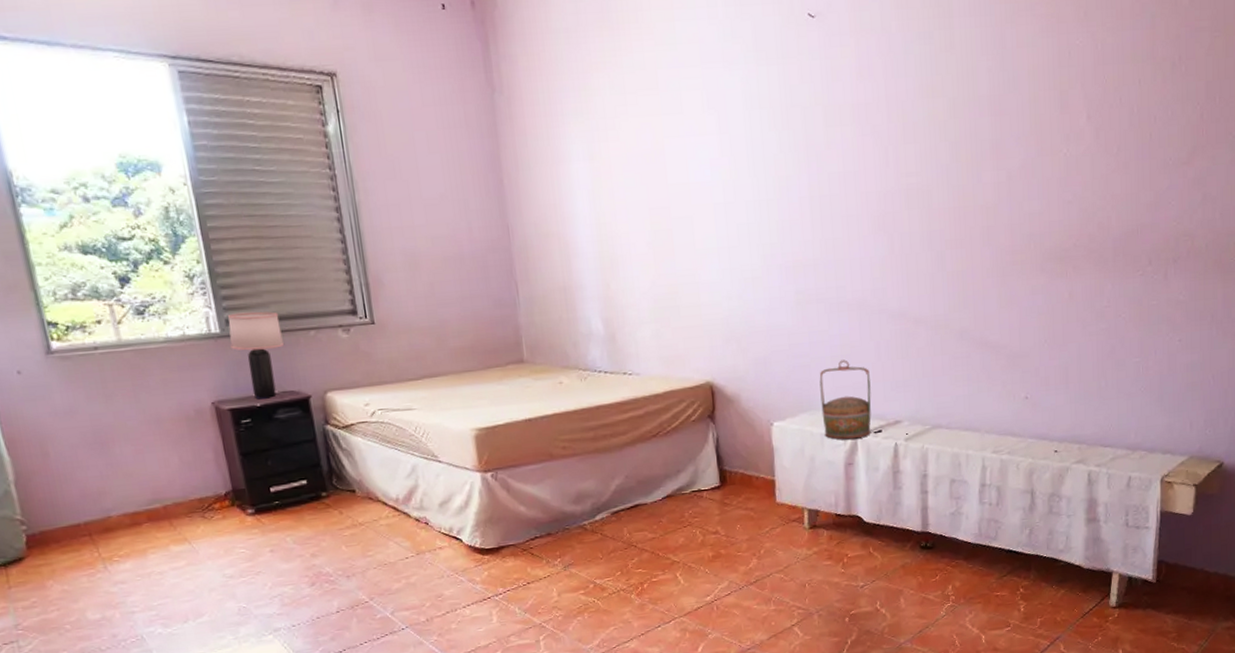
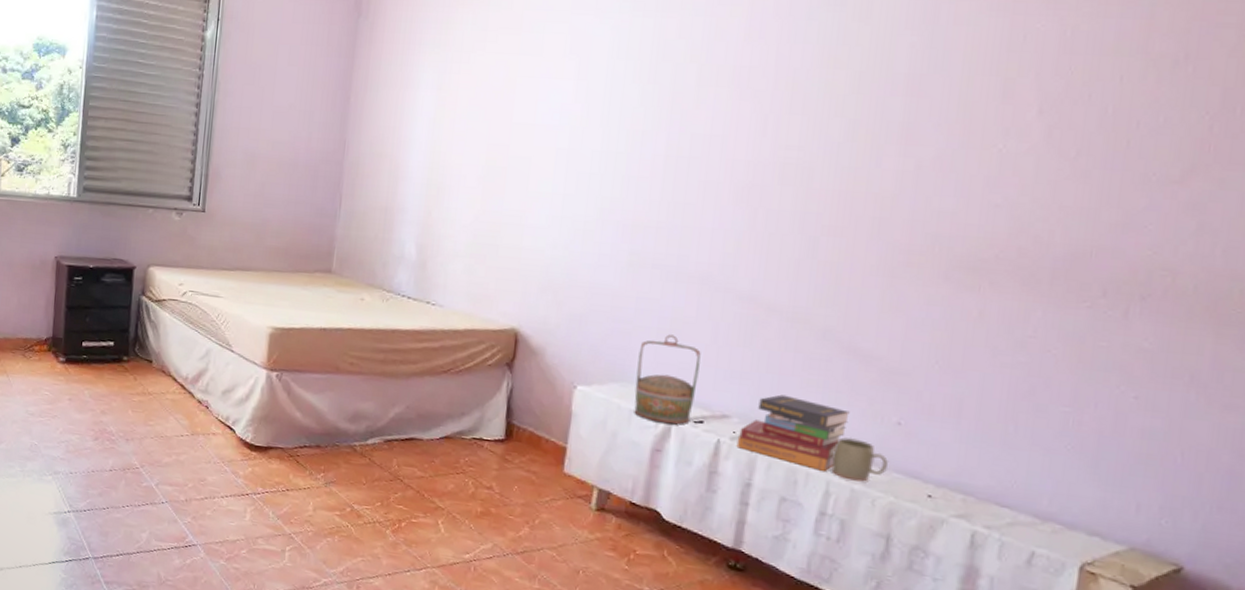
table lamp: present [227,311,285,400] -> none [82,182,127,263]
books: none [910,393,990,451] -> present [736,394,850,471]
mug: none [983,417,1024,452] -> present [831,437,889,481]

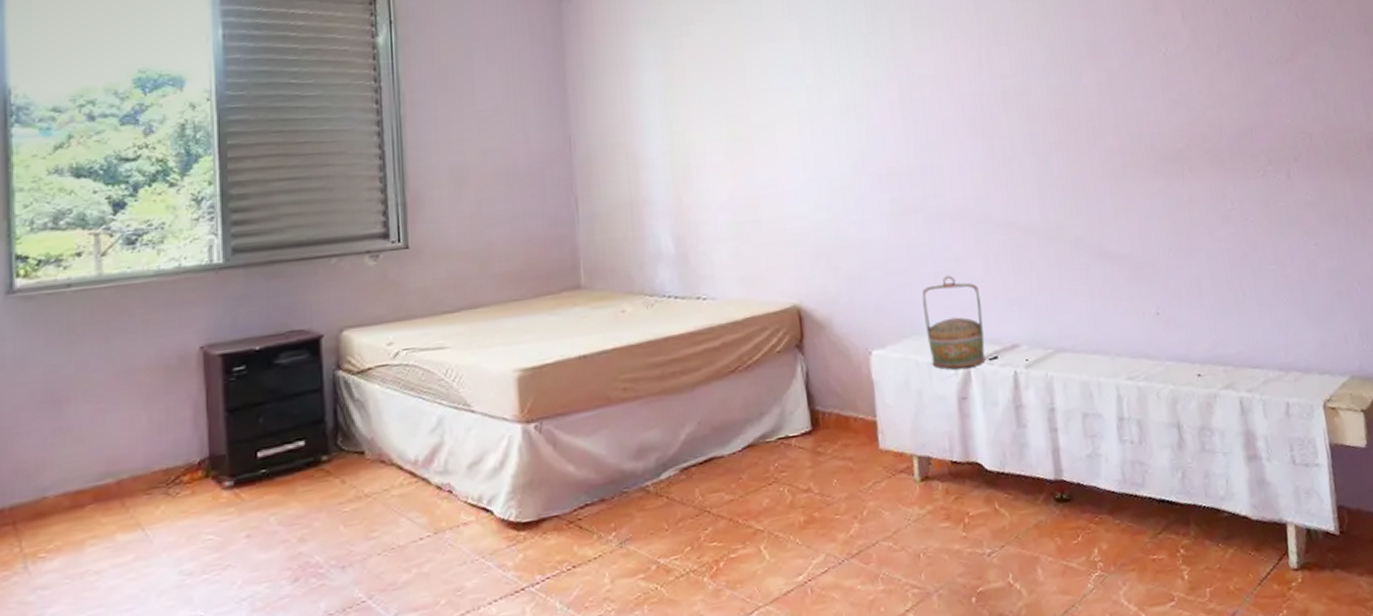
books: present [736,394,850,471] -> none [1031,310,1118,378]
mug: present [831,437,889,481] -> none [1113,337,1160,379]

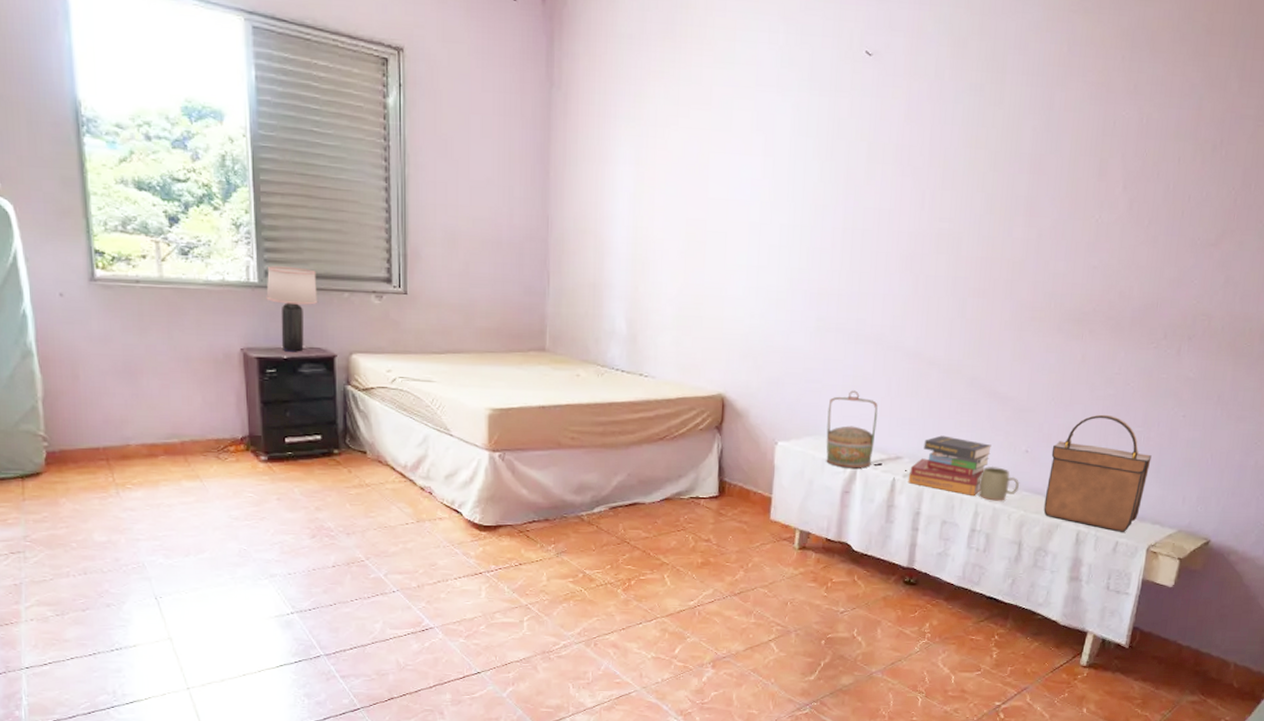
table lamp: none [233,237,299,342] -> present [266,266,318,352]
books: none [1031,310,1118,378] -> present [908,435,992,496]
mug: none [1113,337,1160,379] -> present [979,466,1020,501]
handbag: none [1184,256,1302,391] -> present [1043,414,1152,532]

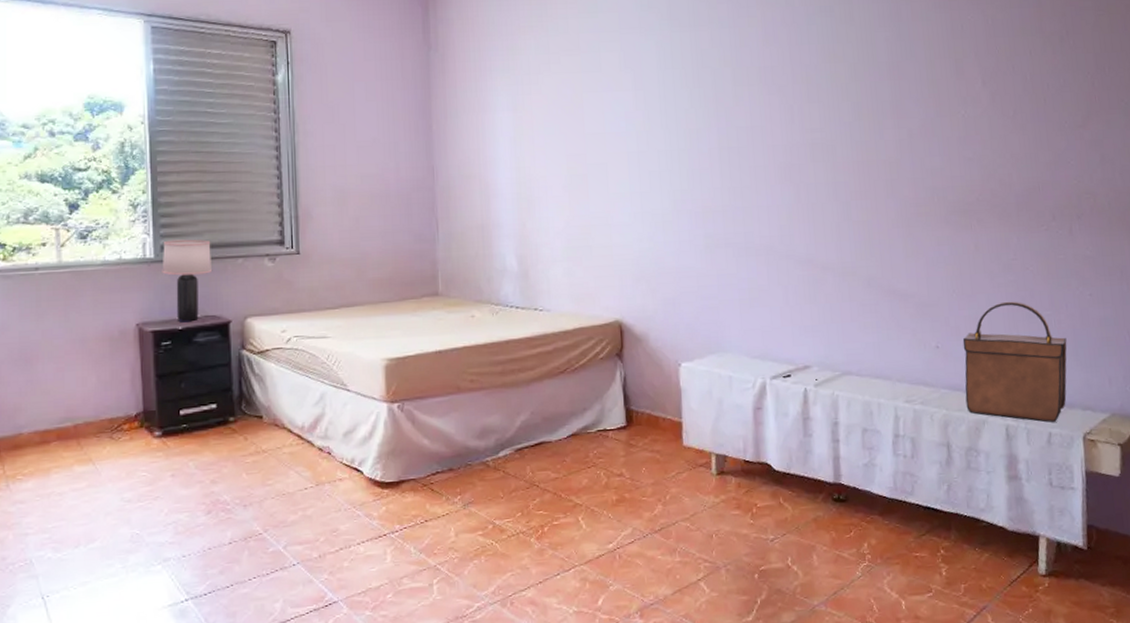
decorative basket: present [826,390,878,468] -> none [727,303,780,384]
books: present [908,435,992,496] -> none [820,339,901,399]
mug: present [979,466,1020,501] -> none [894,365,937,402]

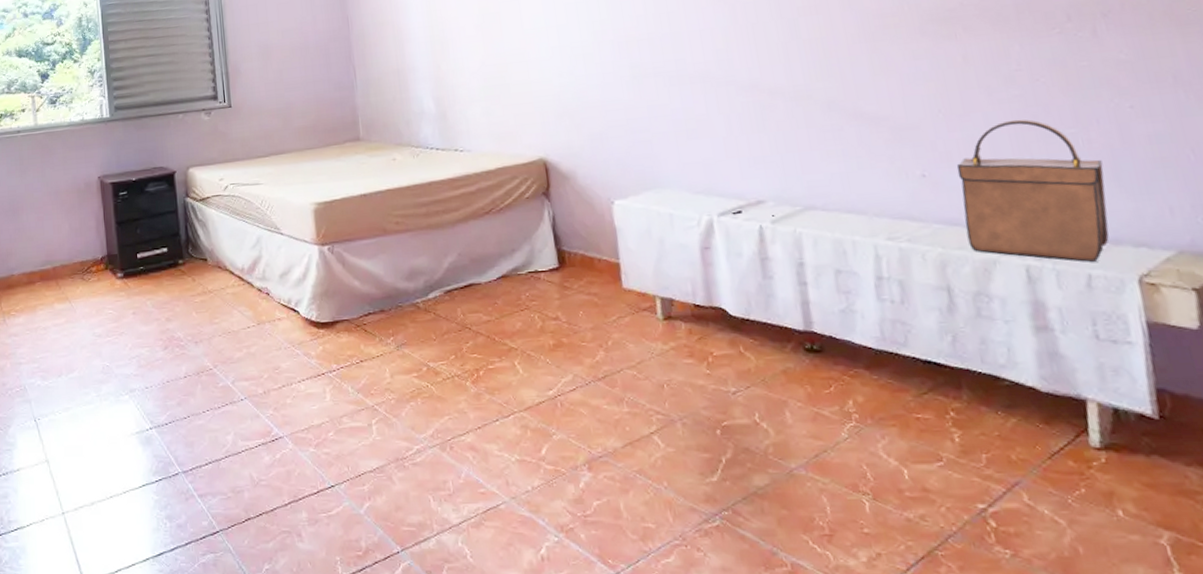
table lamp: present [162,239,213,323] -> none [116,99,158,175]

